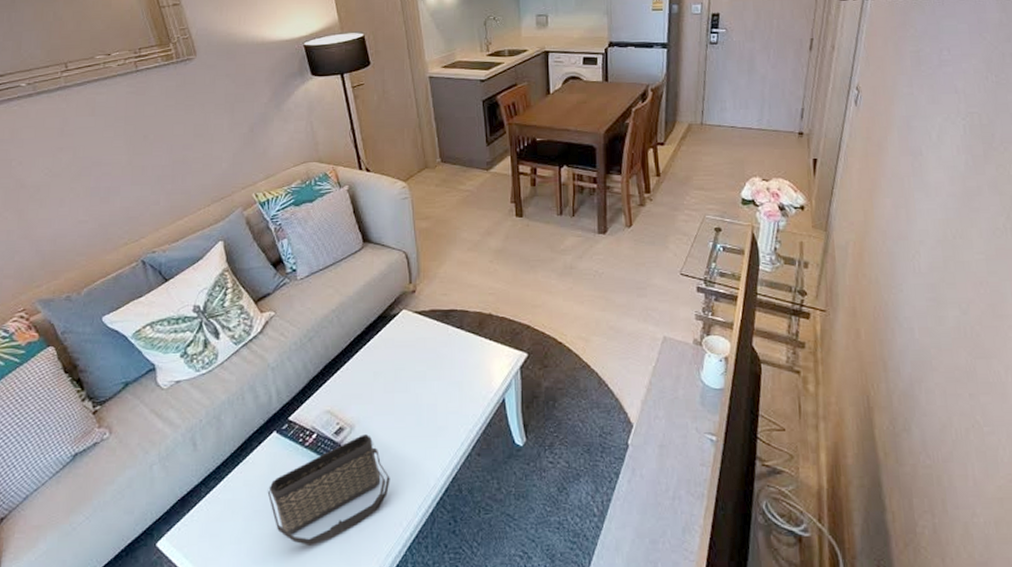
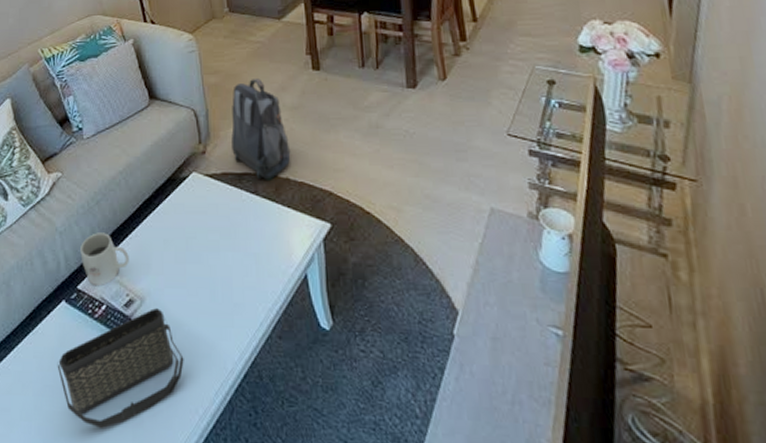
mug: none [292,367,340,417] -> present [80,233,129,287]
backpack: none [440,224,494,316] -> present [231,79,291,180]

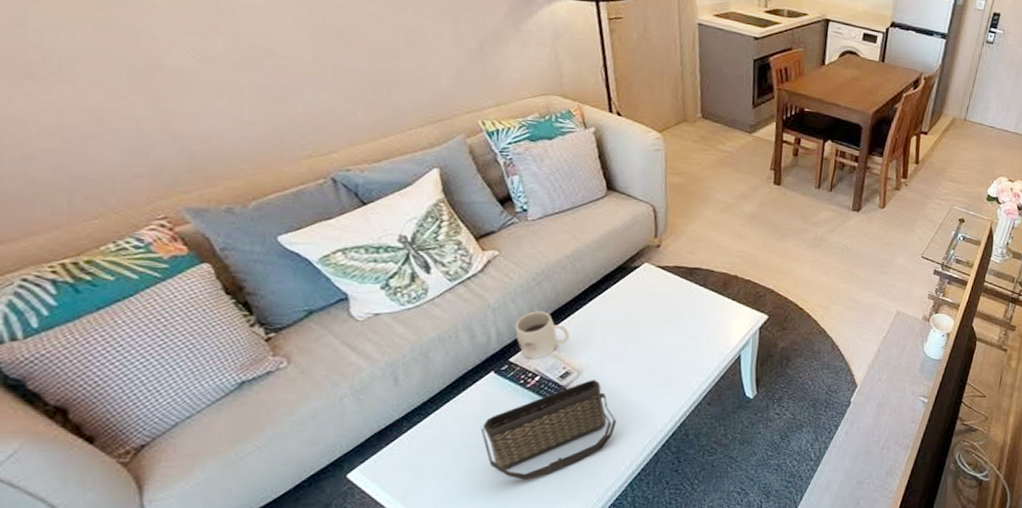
backpack: present [231,79,291,180] -> none [687,184,743,276]

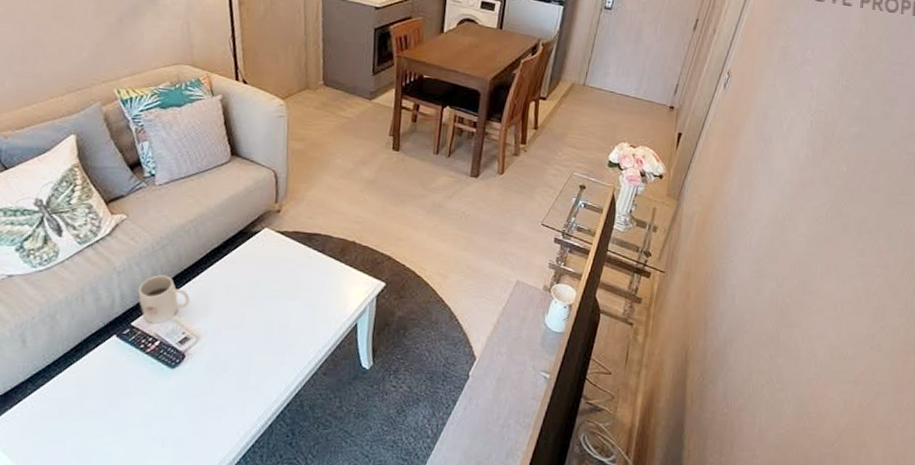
handbag: present [480,380,617,480] -> none [100,346,233,448]

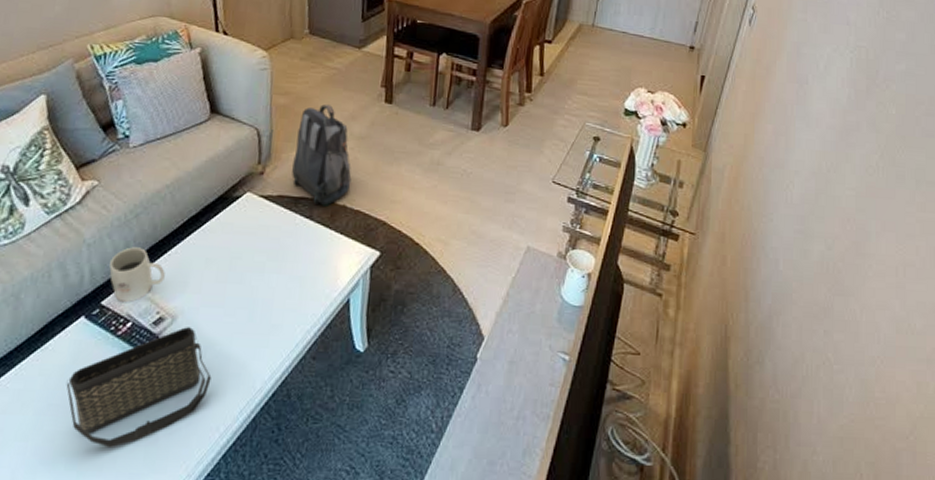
handbag: none [100,346,233,448] -> present [66,327,212,447]
backpack: none [306,150,361,242] -> present [292,104,352,206]

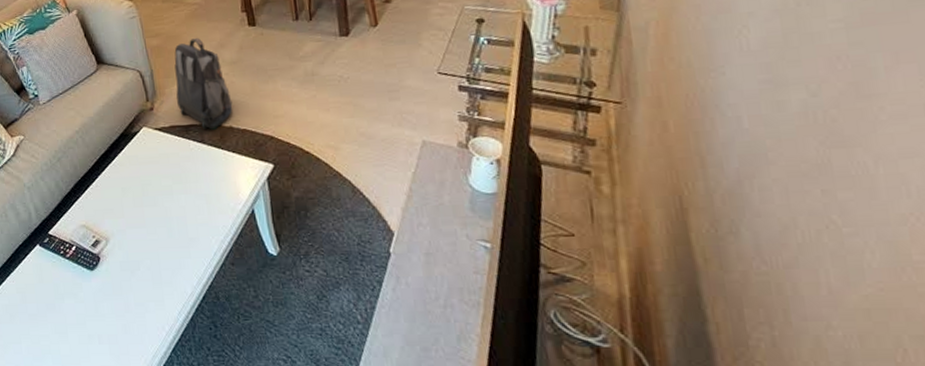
handbag: present [66,327,212,447] -> none [38,246,149,346]
mug: present [109,247,165,303] -> none [48,185,92,231]

